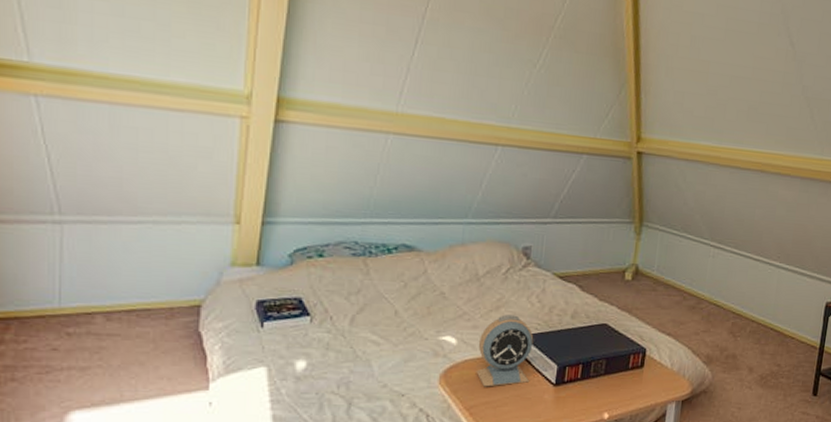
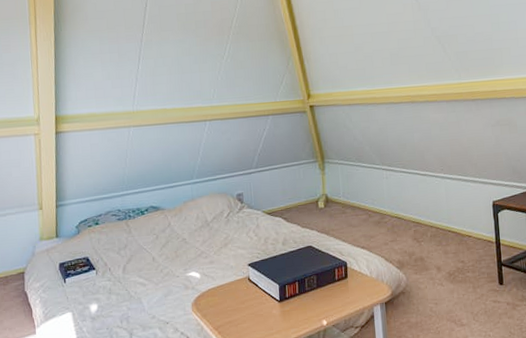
alarm clock: present [476,315,534,387] -> none [216,248,260,309]

